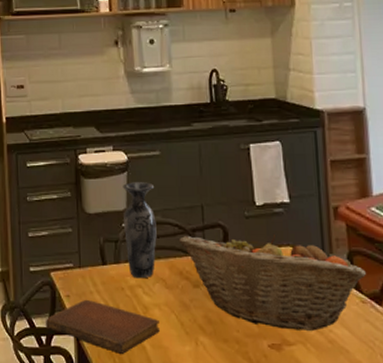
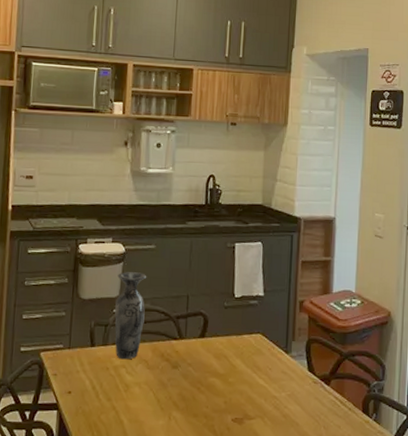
notebook: present [46,299,160,354] -> none [31,377,138,428]
fruit basket: present [178,233,366,331] -> none [163,322,320,407]

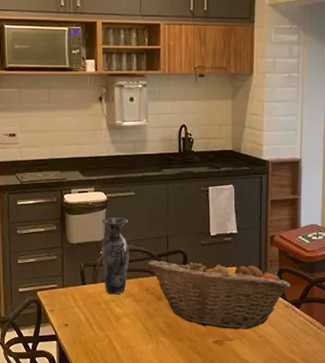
fruit basket: none [163,322,320,407] -> present [146,257,290,329]

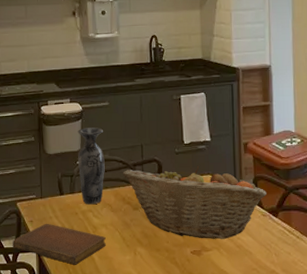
notebook: none [32,312,128,354] -> present [13,223,106,265]

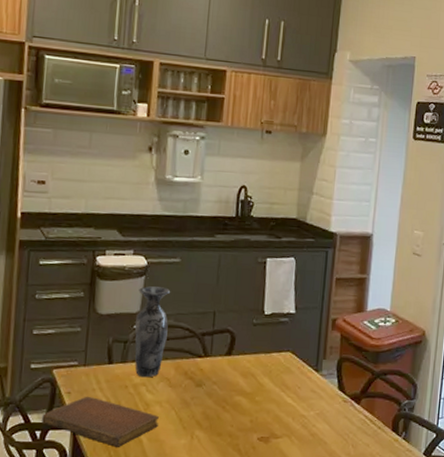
fruit basket: present [122,165,267,239] -> none [187,339,351,426]

